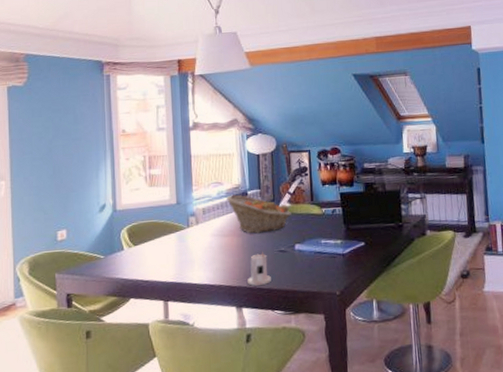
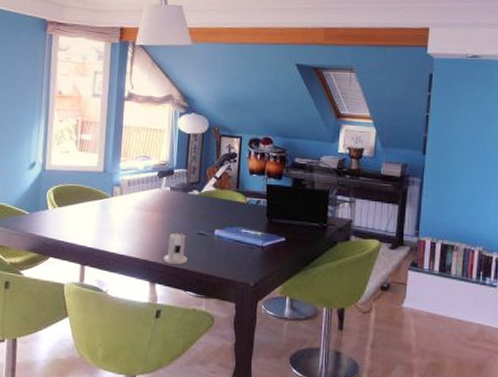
fruit basket: present [227,194,292,234] -> none [153,170,215,214]

